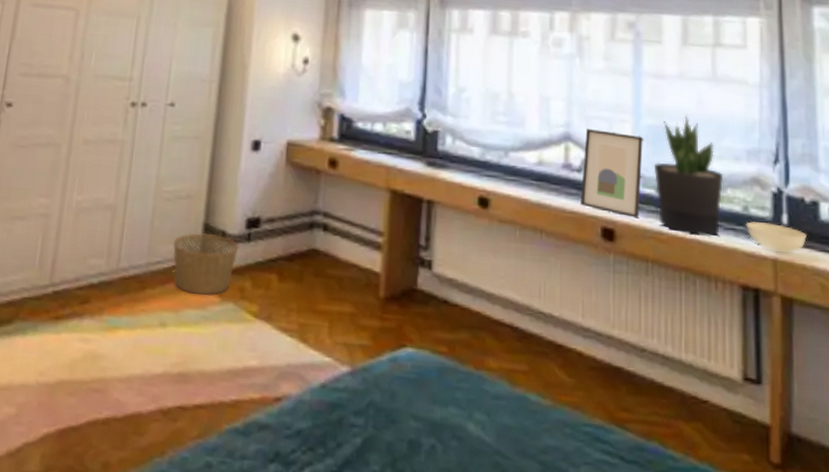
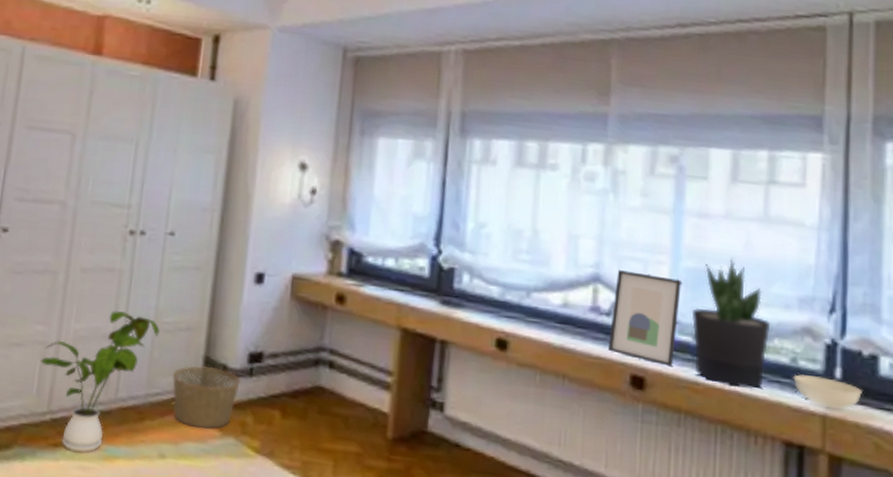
house plant: none [43,181,161,325] -> present [41,311,160,454]

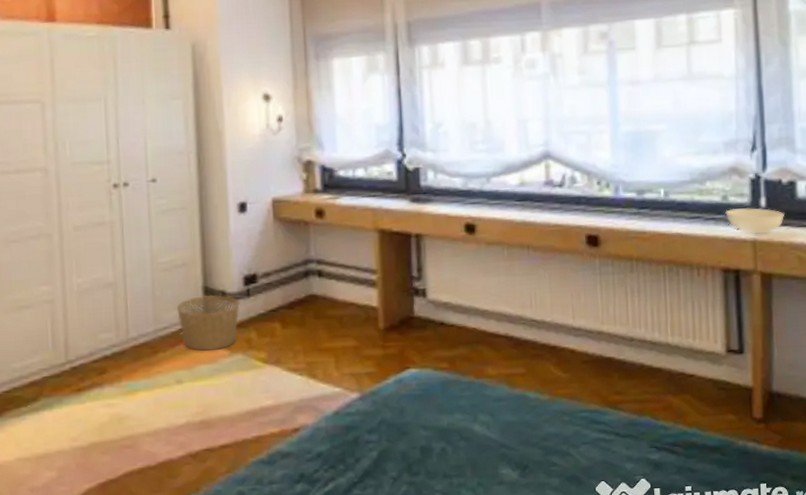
house plant: present [41,311,160,454] -> none [51,260,158,393]
picture frame: present [609,270,683,367] -> none [564,143,623,222]
planter: present [691,258,771,390] -> none [633,117,703,231]

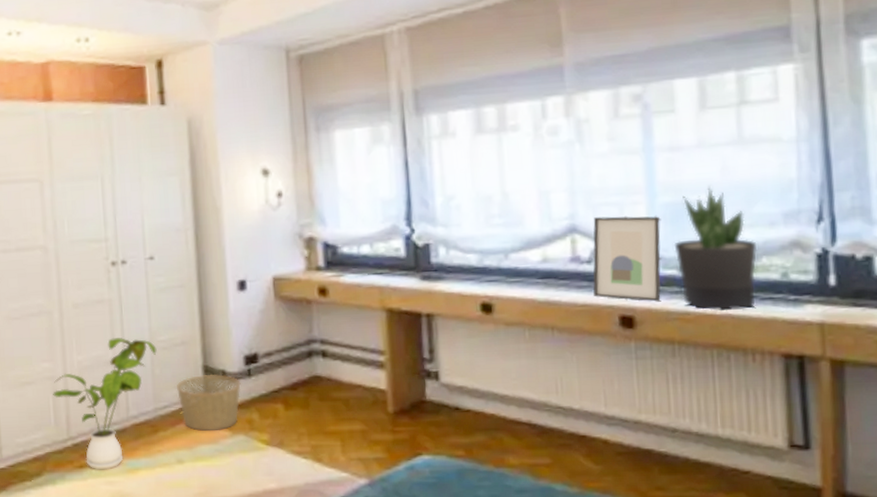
house plant: none [51,260,158,393] -> present [53,338,157,470]
picture frame: none [564,143,623,222] -> present [593,215,662,302]
planter: none [633,117,703,231] -> present [674,186,758,311]
bowl: present [725,207,784,234] -> none [785,286,859,316]

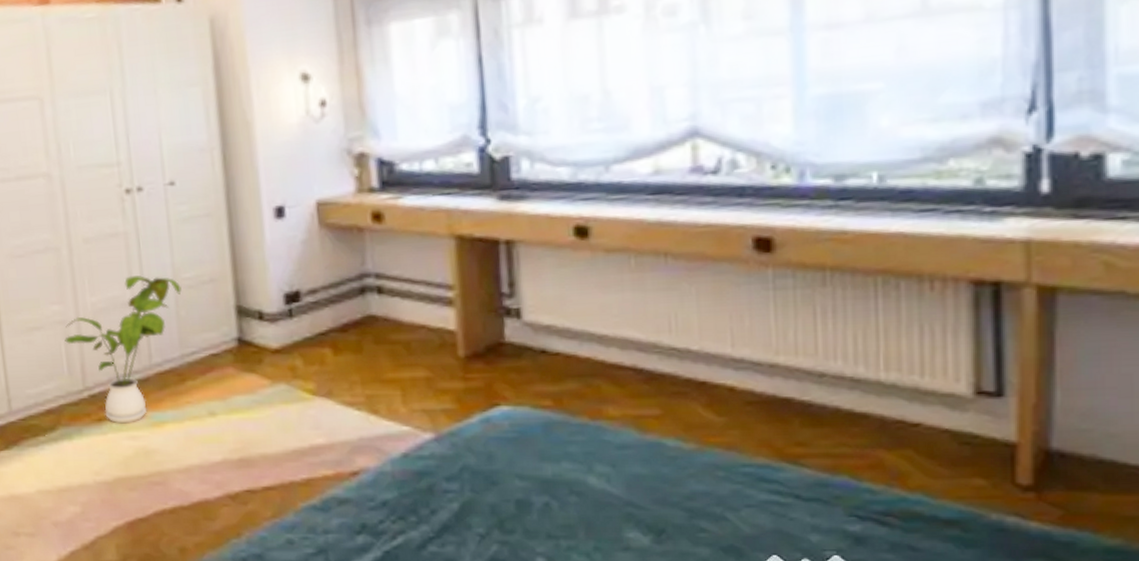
basket: present [176,374,241,432] -> none [205,315,281,381]
picture frame: present [593,215,662,302] -> none [719,111,813,219]
planter: present [674,186,758,311] -> none [828,72,943,229]

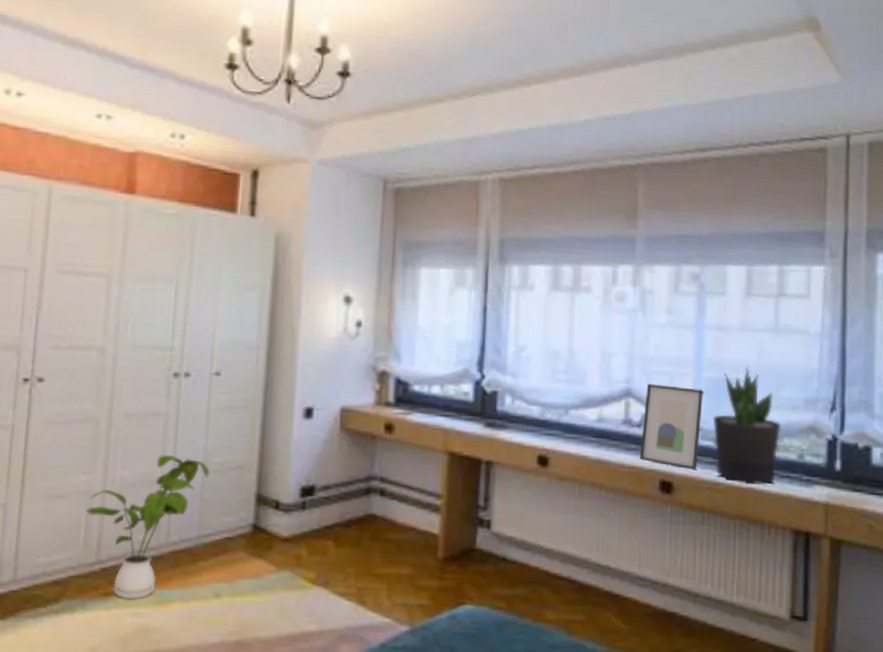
picture frame: none [719,111,813,219] -> present [640,384,704,471]
planter: none [828,72,943,229] -> present [712,367,781,486]

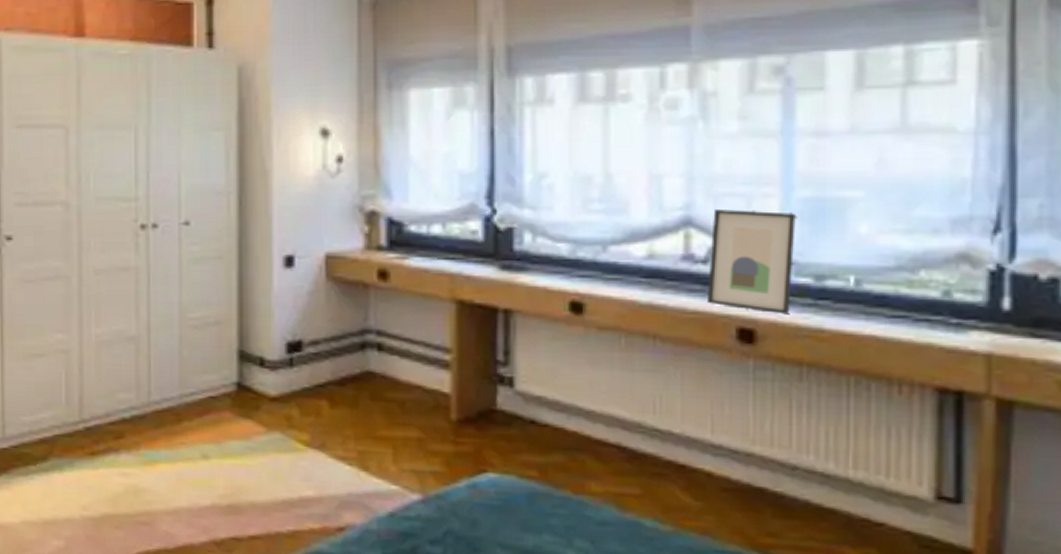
house plant: present [86,455,210,600] -> none [66,311,186,460]
planter: present [712,367,781,486] -> none [810,181,915,332]

